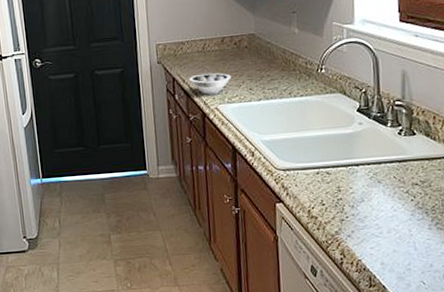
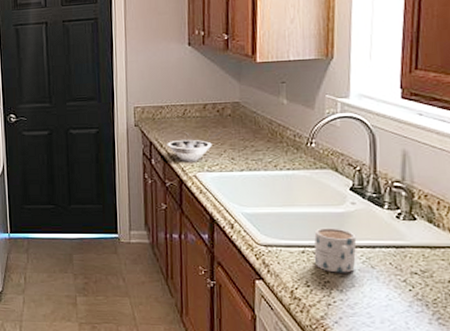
mug: none [327,148,365,190] -> present [313,228,357,273]

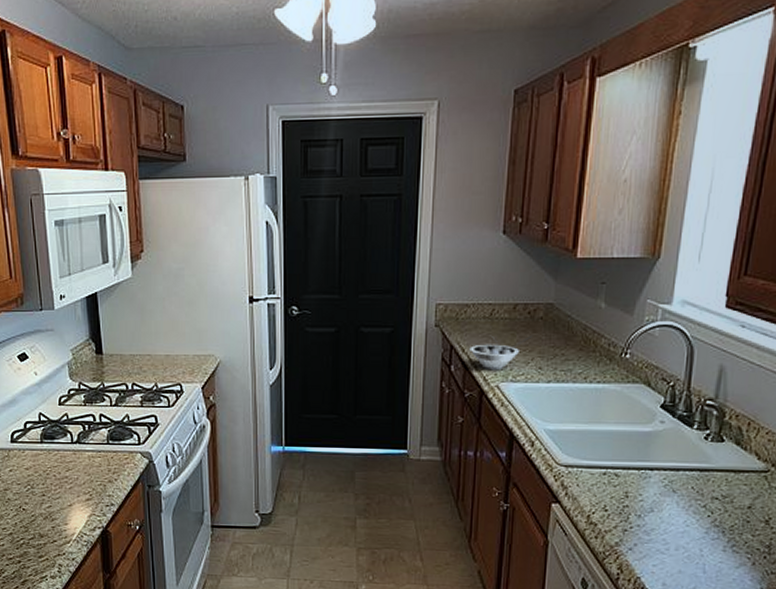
mug: present [313,228,357,273] -> none [615,448,662,497]

